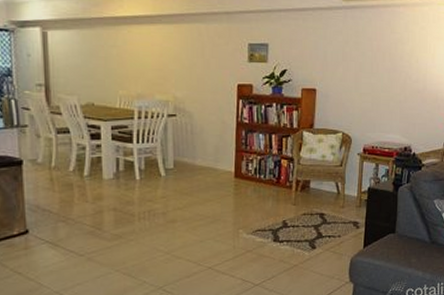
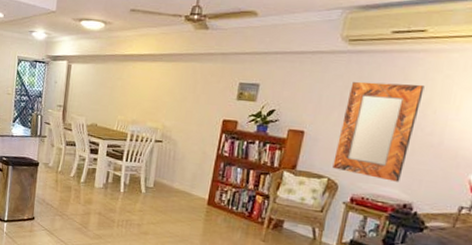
home mirror: none [345,36,407,128] -> present [332,81,425,182]

